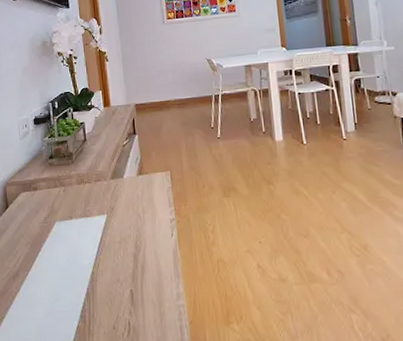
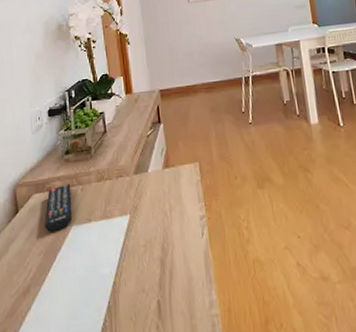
remote control: none [31,185,56,226] -> present [44,183,73,232]

